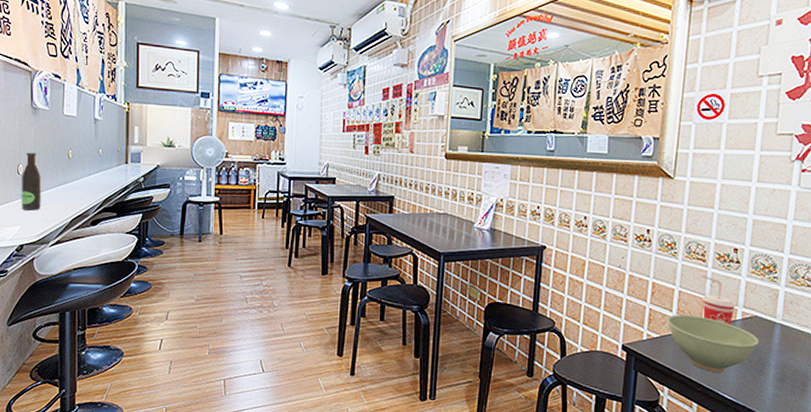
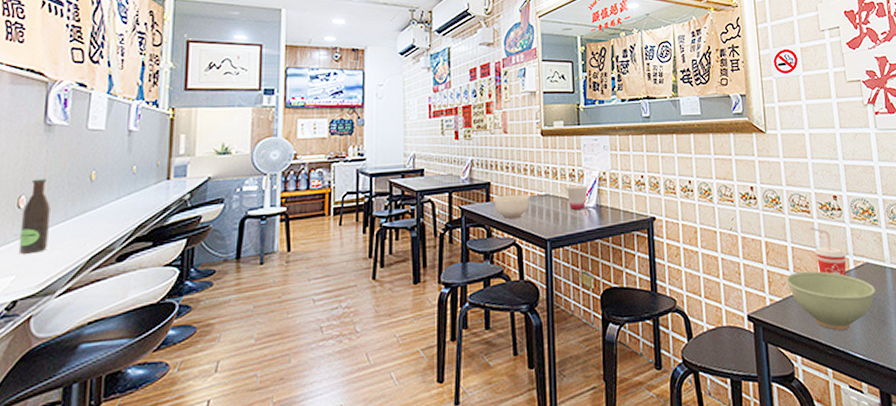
bowl: none [396,209,430,231] -> present [493,194,531,219]
cup: none [464,207,484,231] -> present [566,185,588,211]

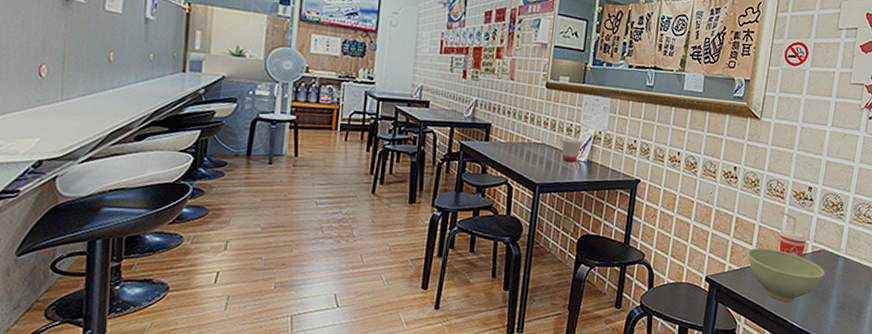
bottle: present [18,178,51,254] -> none [42,51,71,121]
bowl: present [493,194,531,219] -> none [492,137,527,160]

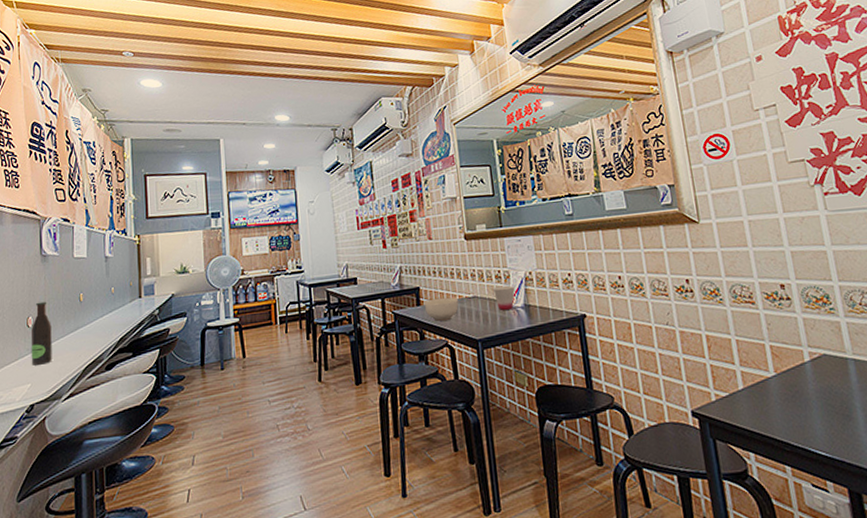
bottle: none [42,51,71,121] -> present [30,301,52,366]
bowl: none [492,137,527,160] -> present [423,297,459,321]
bowl: present [747,247,825,302] -> none [731,364,837,426]
beverage cup: present [778,211,808,258] -> none [756,319,801,369]

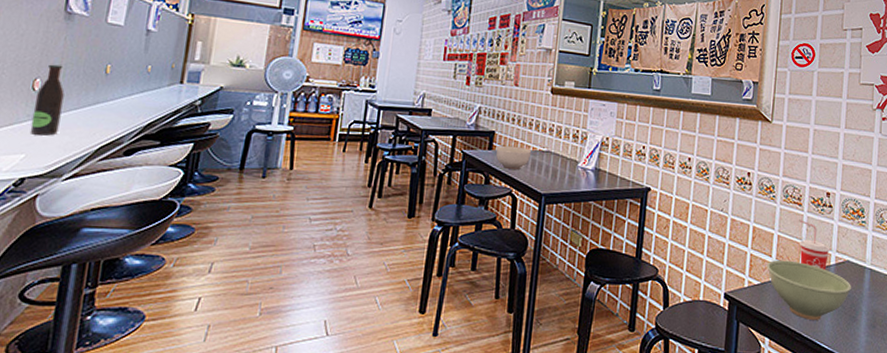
cup: present [493,286,515,311] -> none [568,145,589,171]
bowl: none [731,364,837,426] -> present [767,259,851,320]
beverage cup: none [756,319,801,369] -> present [799,220,830,270]

